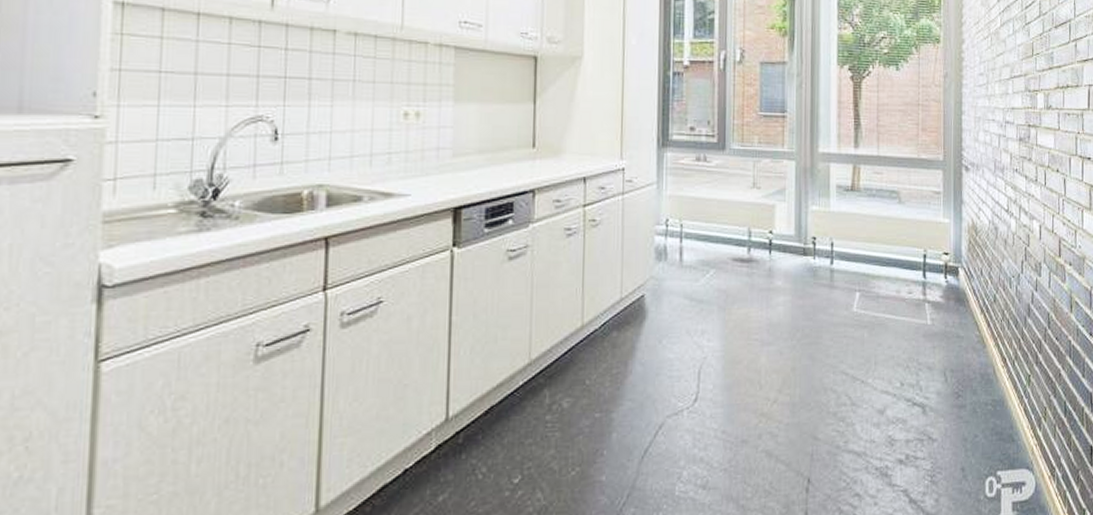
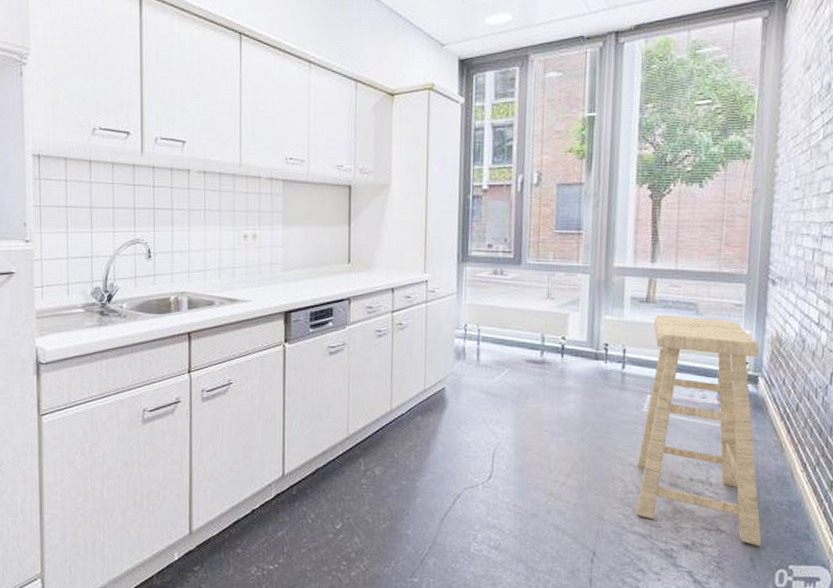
stool: none [850,204,971,454] -> present [636,315,762,547]

